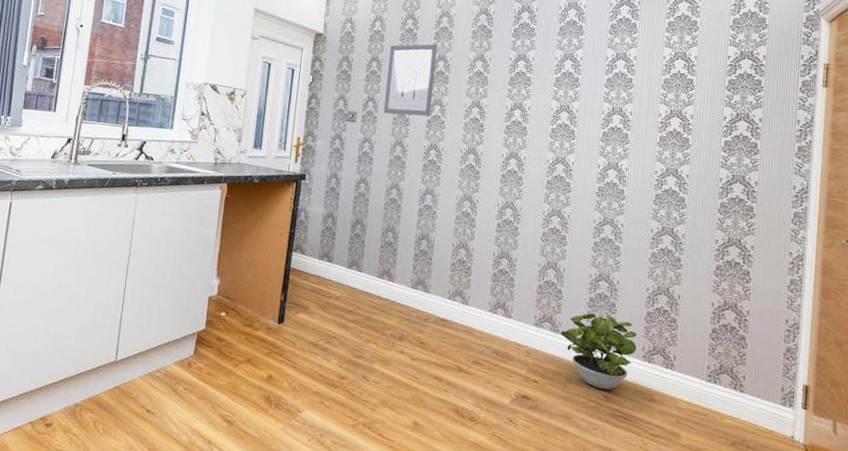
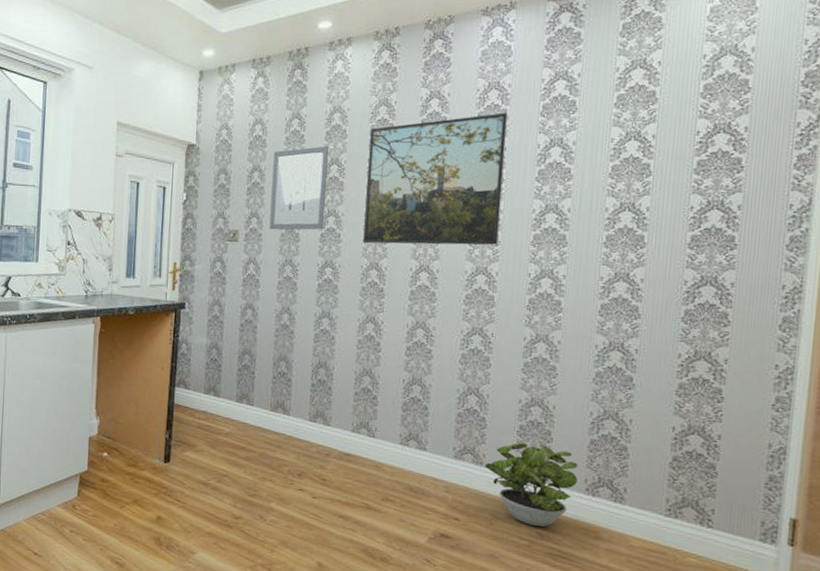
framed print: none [463,28,583,139] -> present [363,112,508,245]

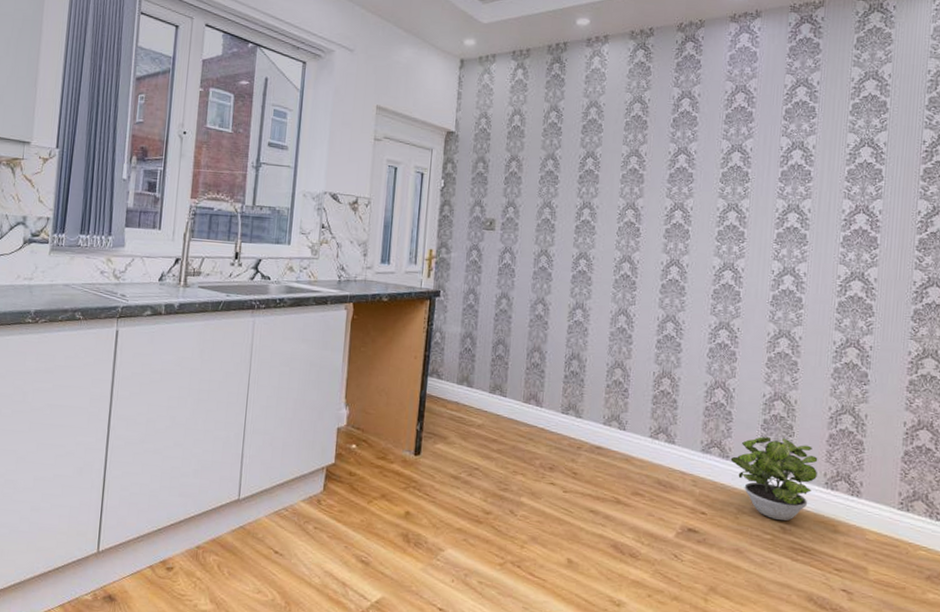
wall art: present [269,146,329,230] -> none [525,139,585,222]
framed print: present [363,112,508,245] -> none [616,114,753,242]

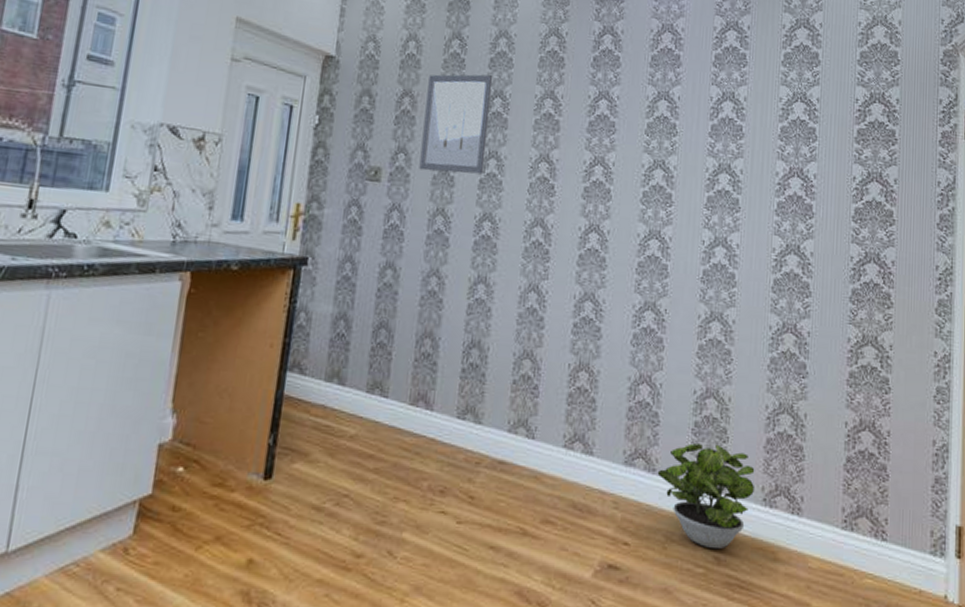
wall art: none [525,139,585,222] -> present [419,74,492,175]

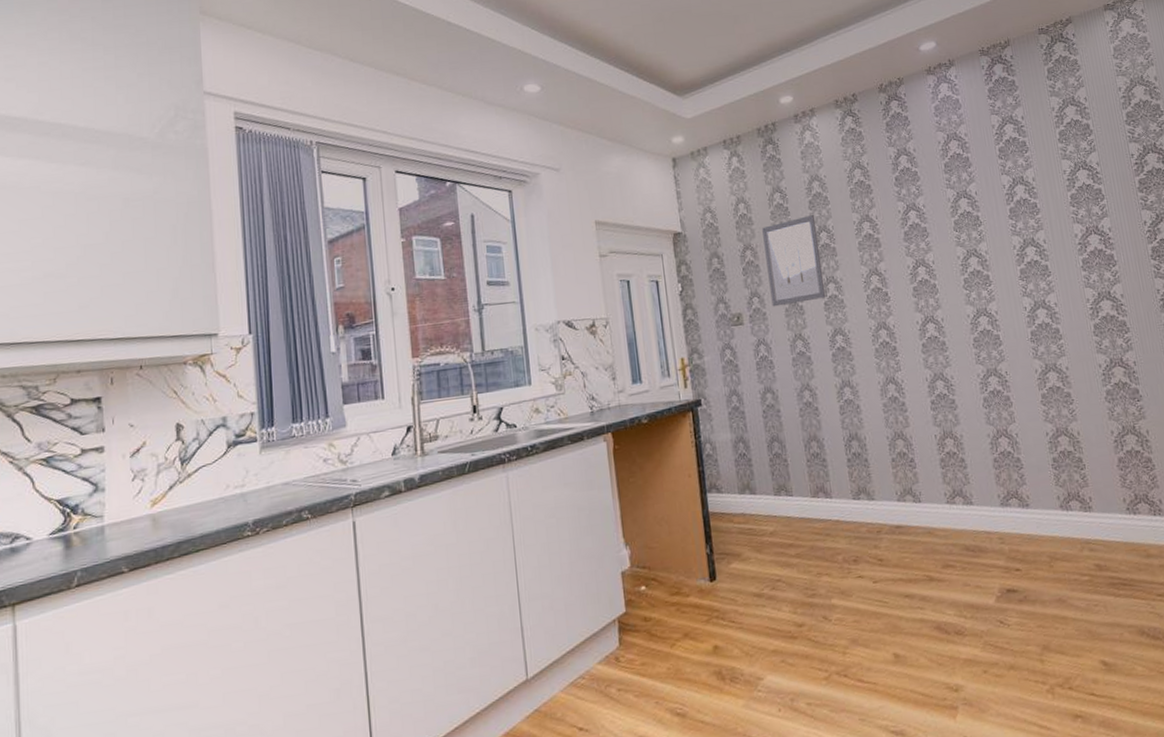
potted plant: present [657,443,755,549] -> none [1030,472,1117,559]

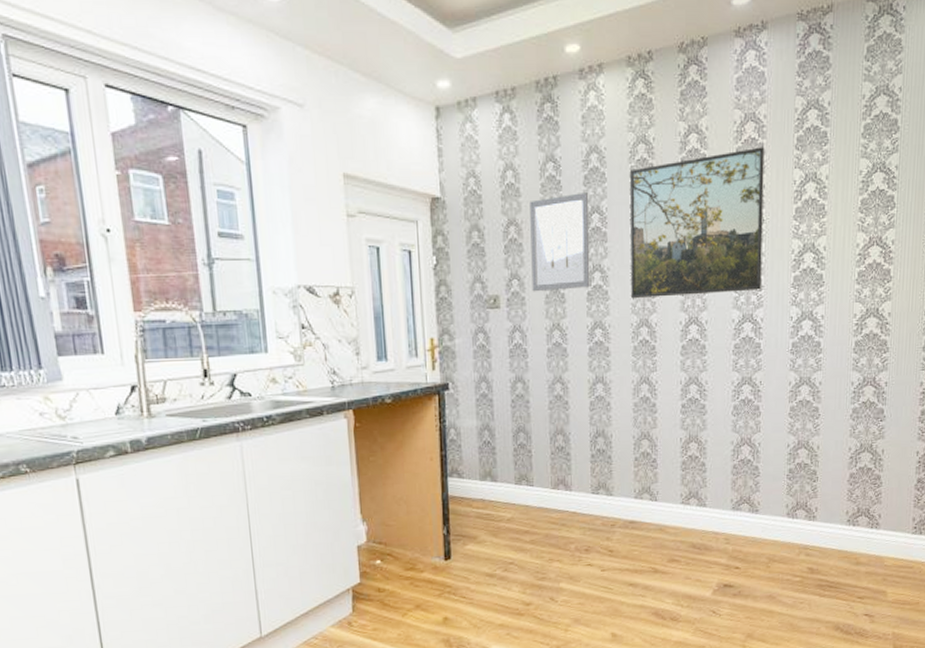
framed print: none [849,160,990,305] -> present [629,147,765,299]

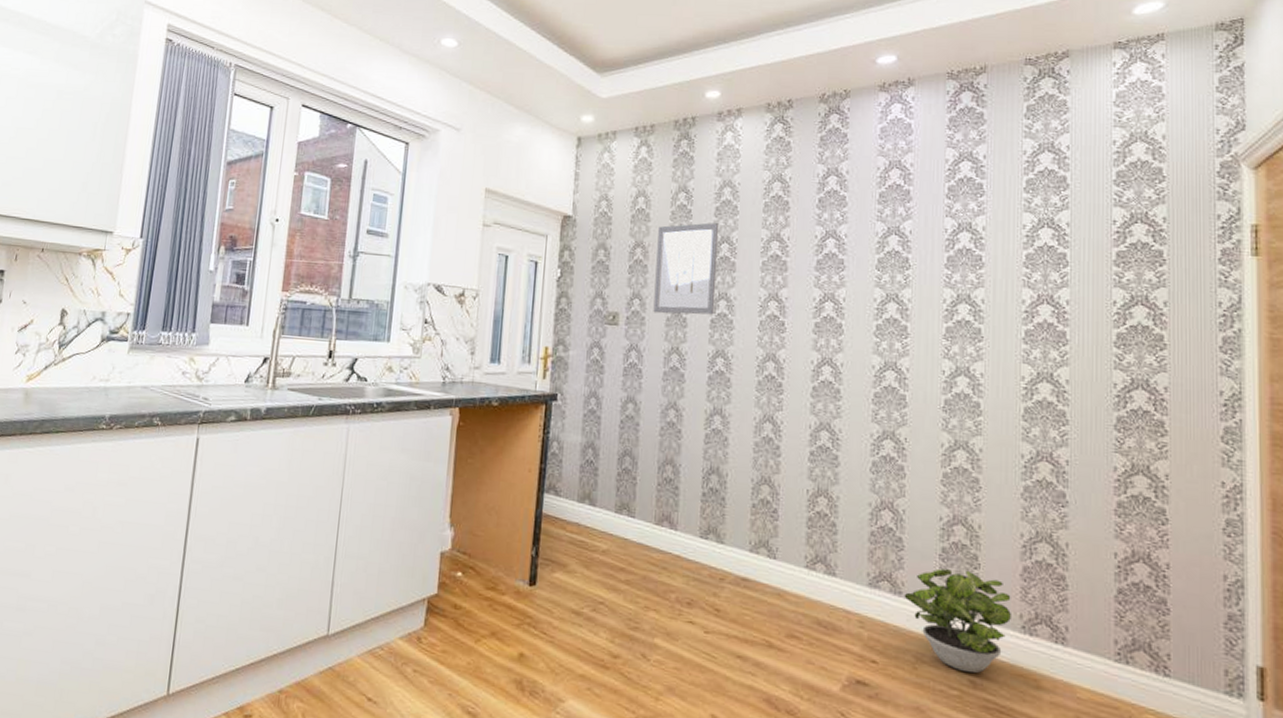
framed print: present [629,147,765,299] -> none [758,193,911,338]
potted plant: none [759,484,840,562] -> present [904,568,1011,673]

